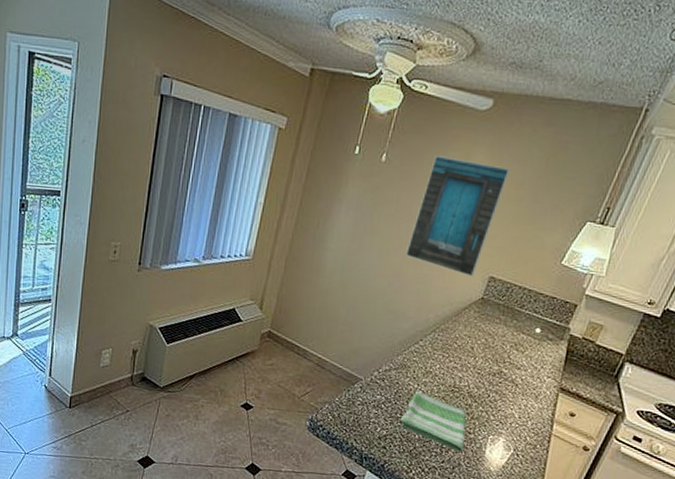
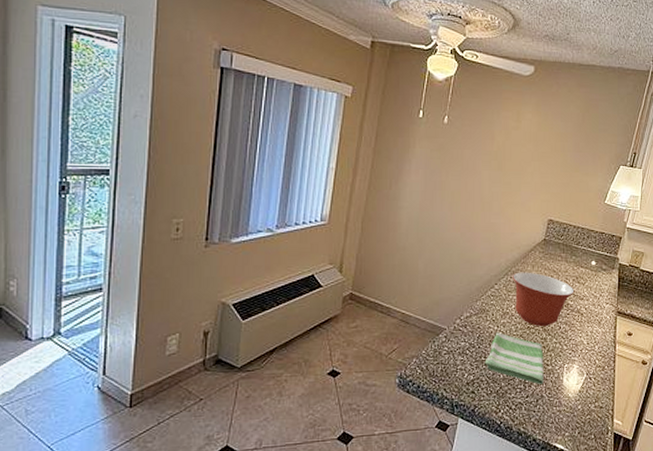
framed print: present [405,155,510,277] -> none [473,116,555,221]
mixing bowl: none [439,330,511,393] -> present [513,272,575,327]

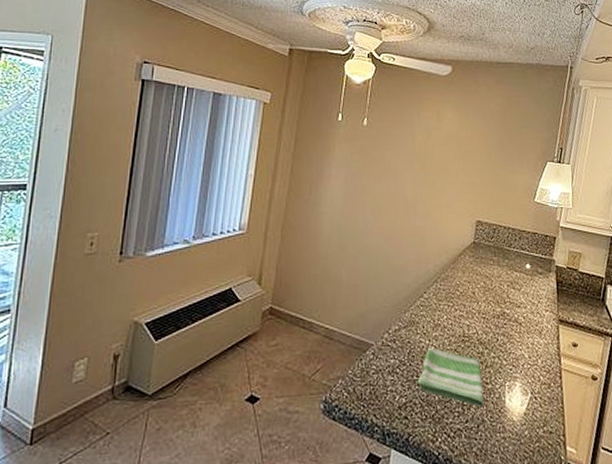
mixing bowl: present [513,272,575,327] -> none [442,278,510,340]

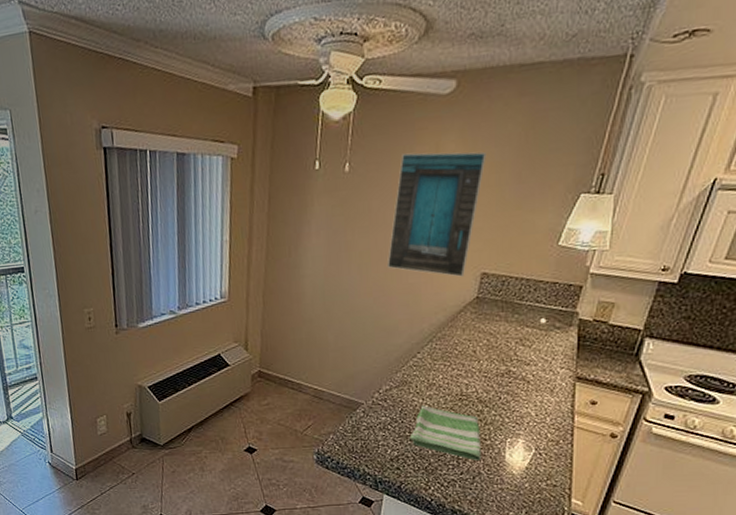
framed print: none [397,116,476,223] -> present [386,152,487,277]

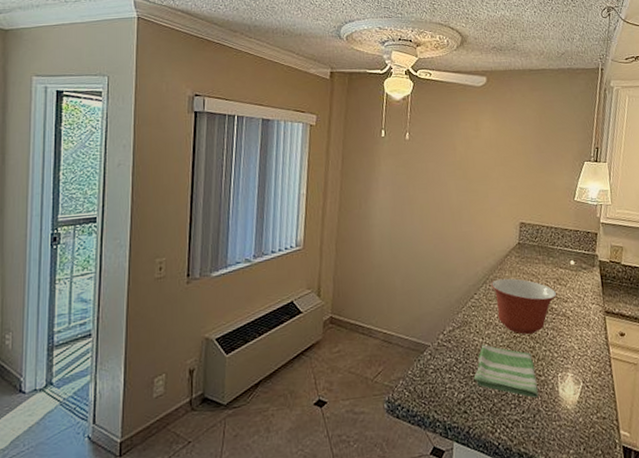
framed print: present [386,152,487,277] -> none [443,127,514,226]
mixing bowl: none [439,336,518,398] -> present [491,278,557,335]

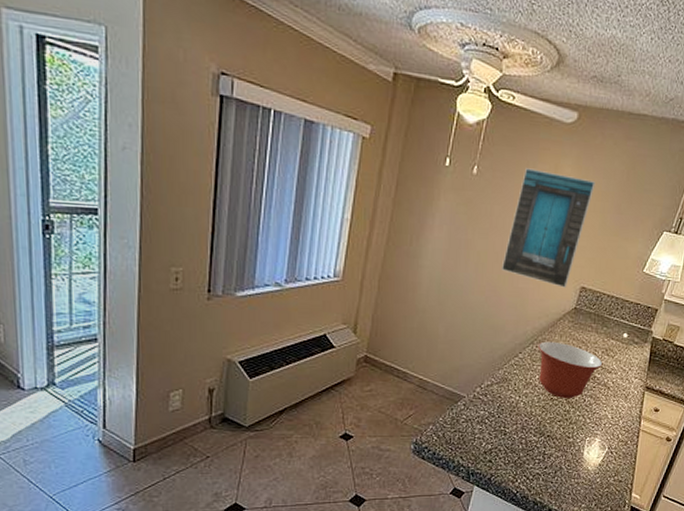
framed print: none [443,127,514,226] -> present [501,168,596,288]
dish towel: present [473,344,539,398] -> none [504,402,566,456]

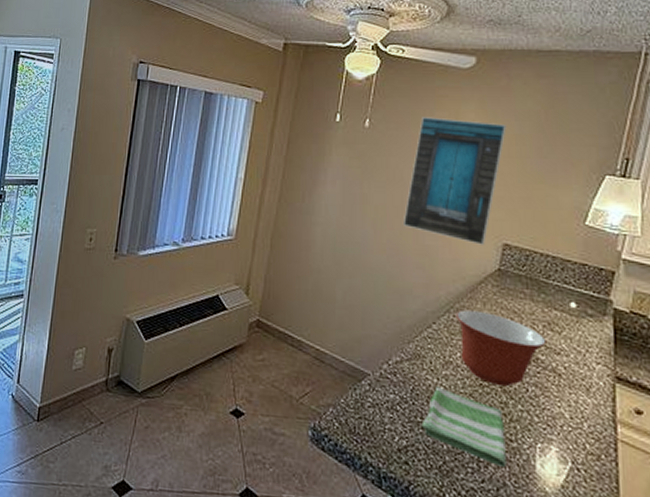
dish towel: none [504,402,566,456] -> present [421,386,506,467]

